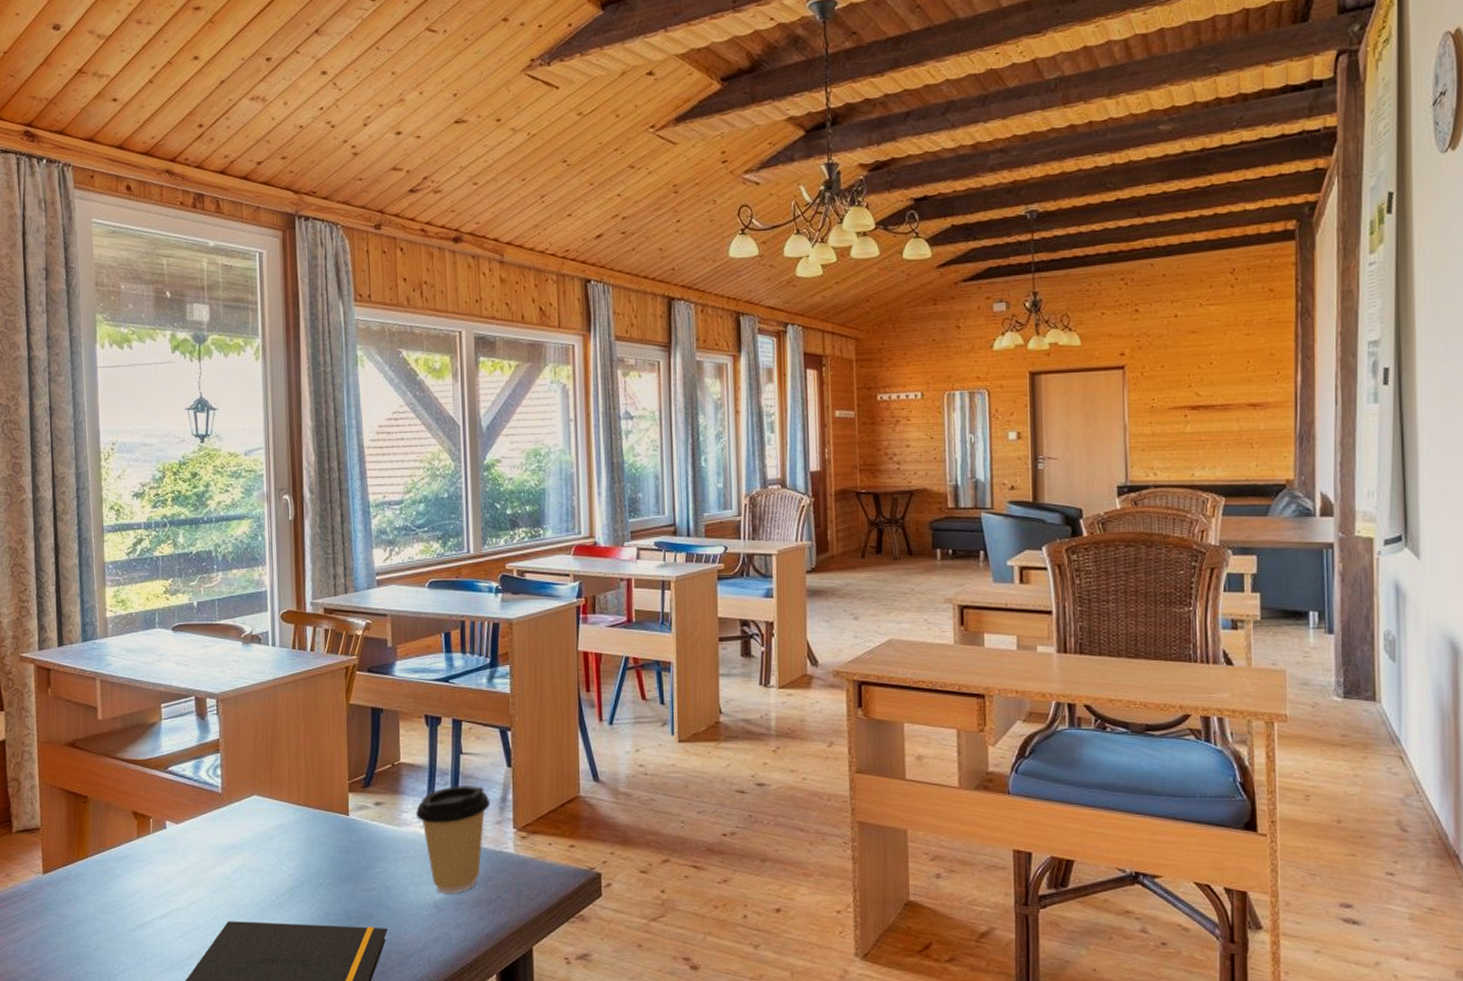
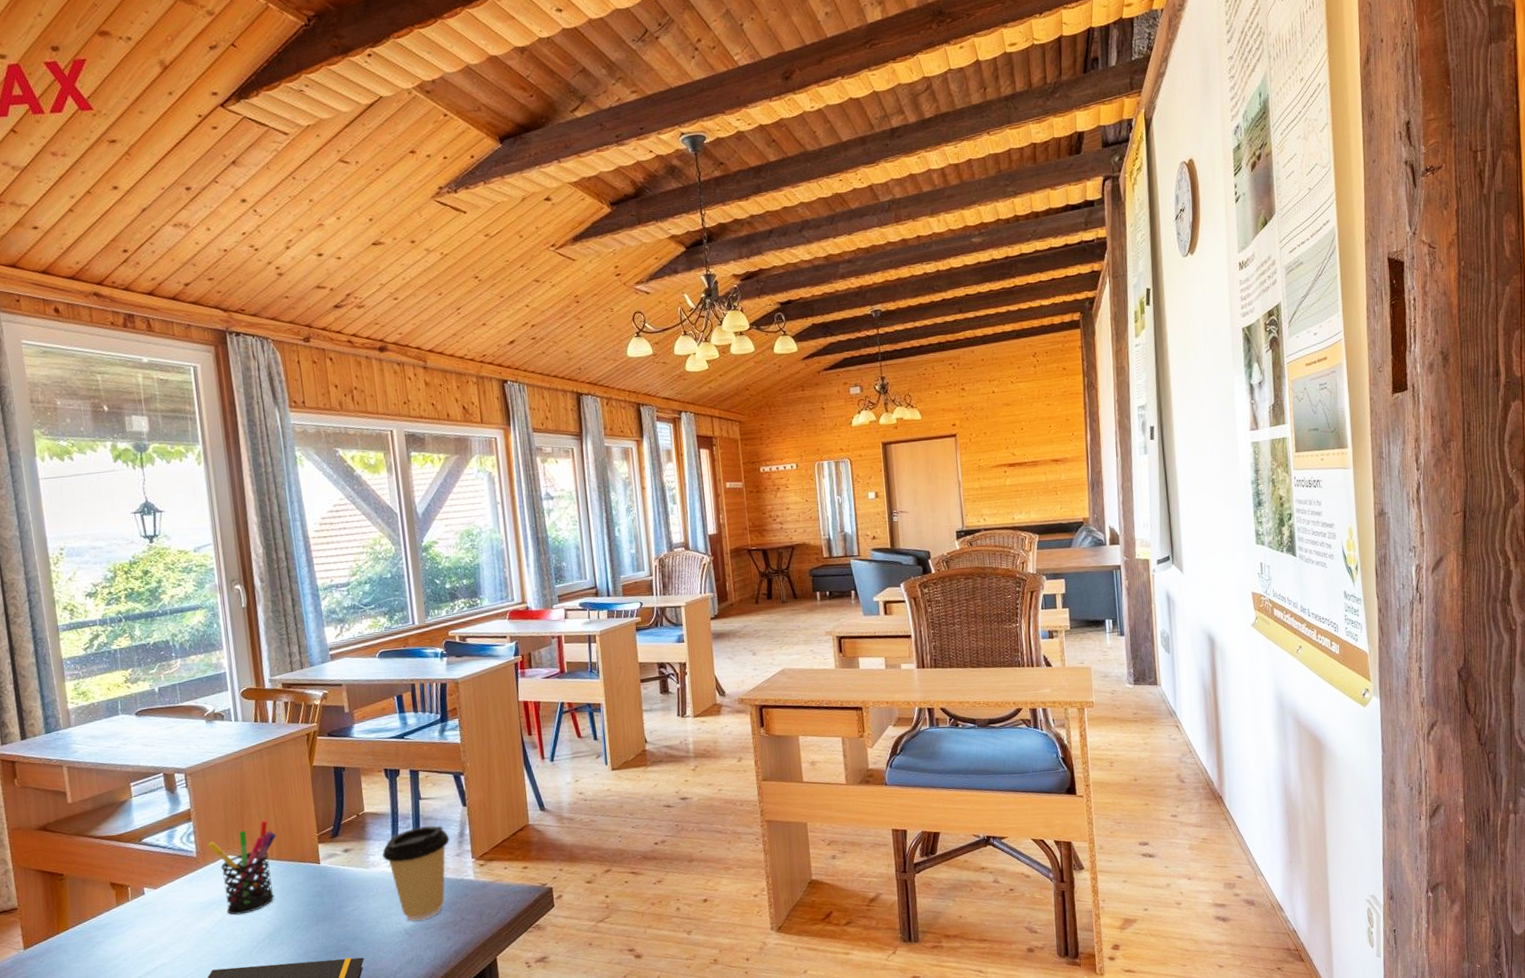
pen holder: none [233,760,305,863] -> present [207,820,276,915]

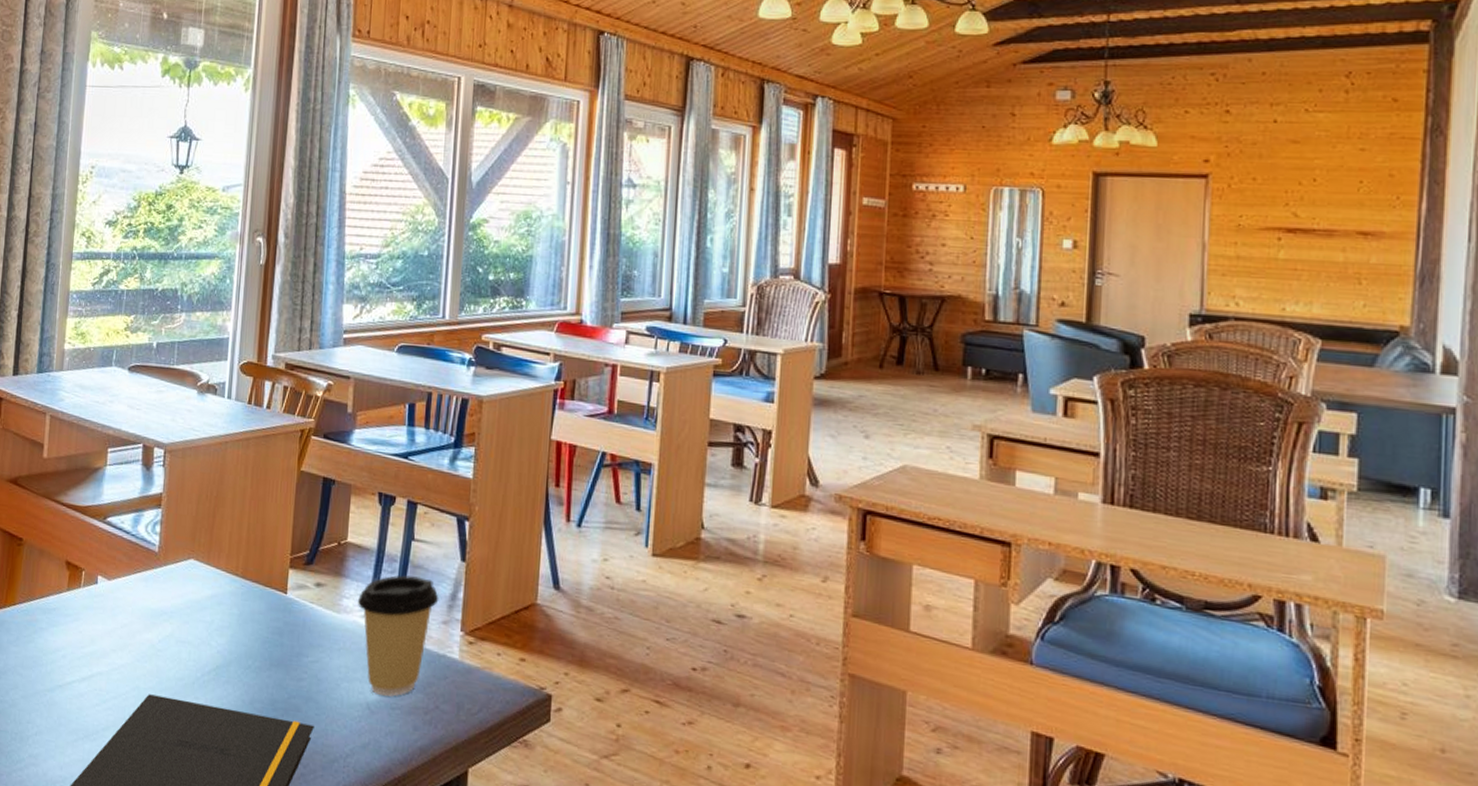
pen holder: present [207,820,276,915] -> none [172,525,246,635]

